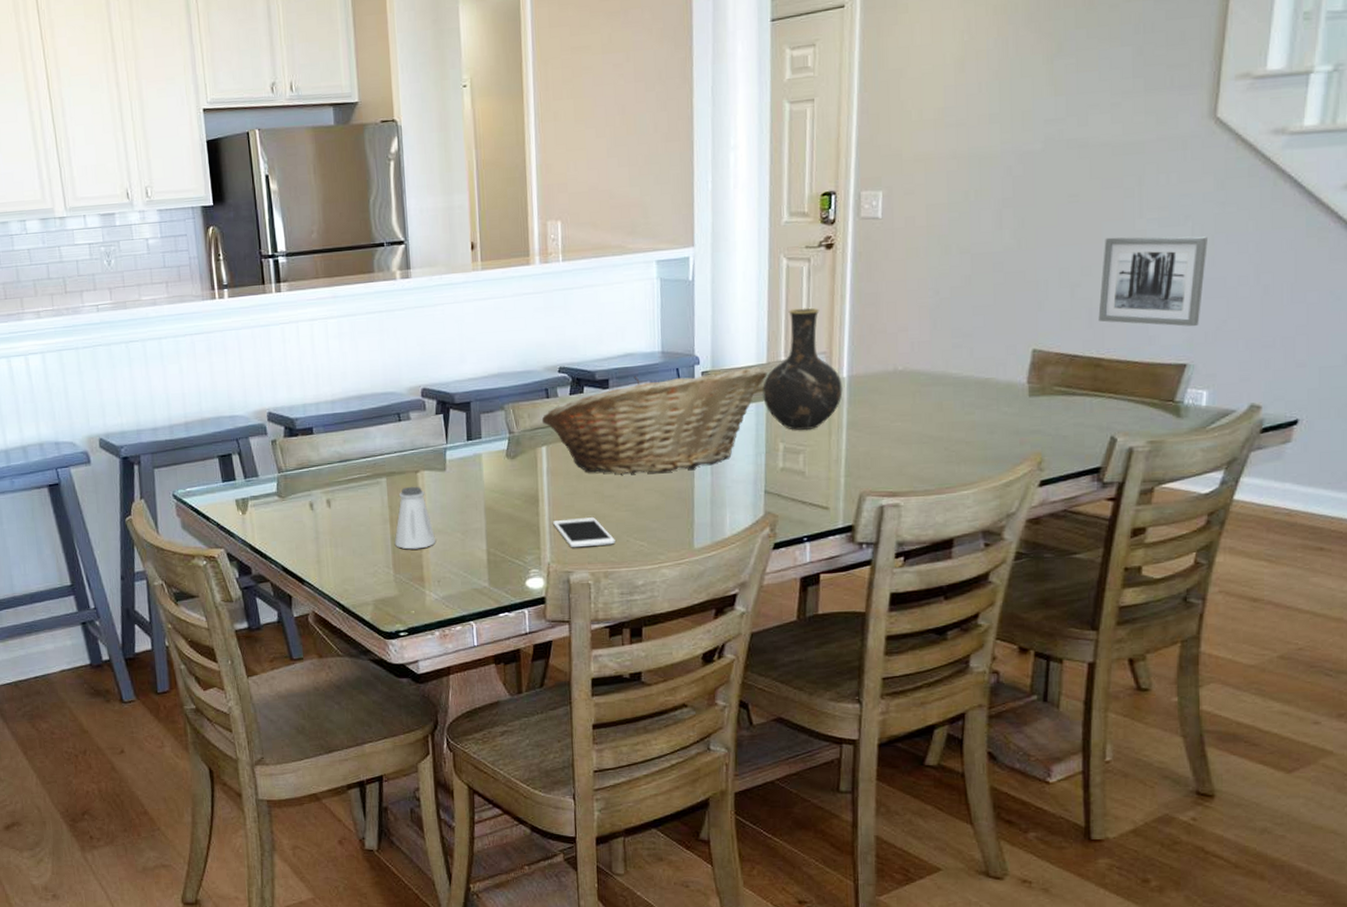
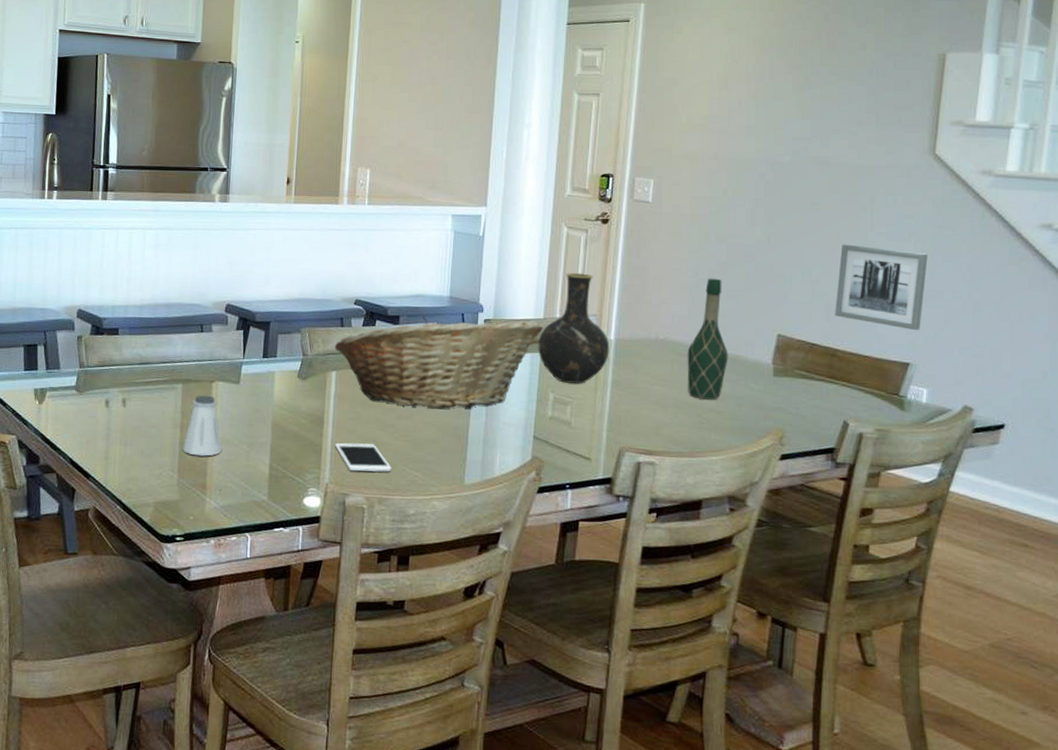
wine bottle: none [930,295,977,431] -> present [687,278,728,400]

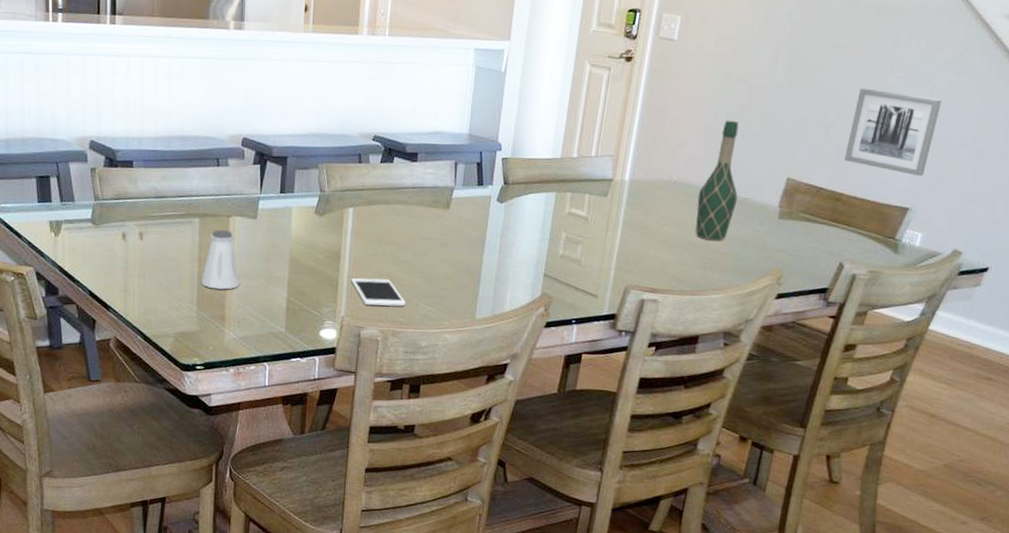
fruit basket: present [334,316,543,409] -> none [351,153,560,246]
vase: present [538,272,610,384] -> none [553,111,624,224]

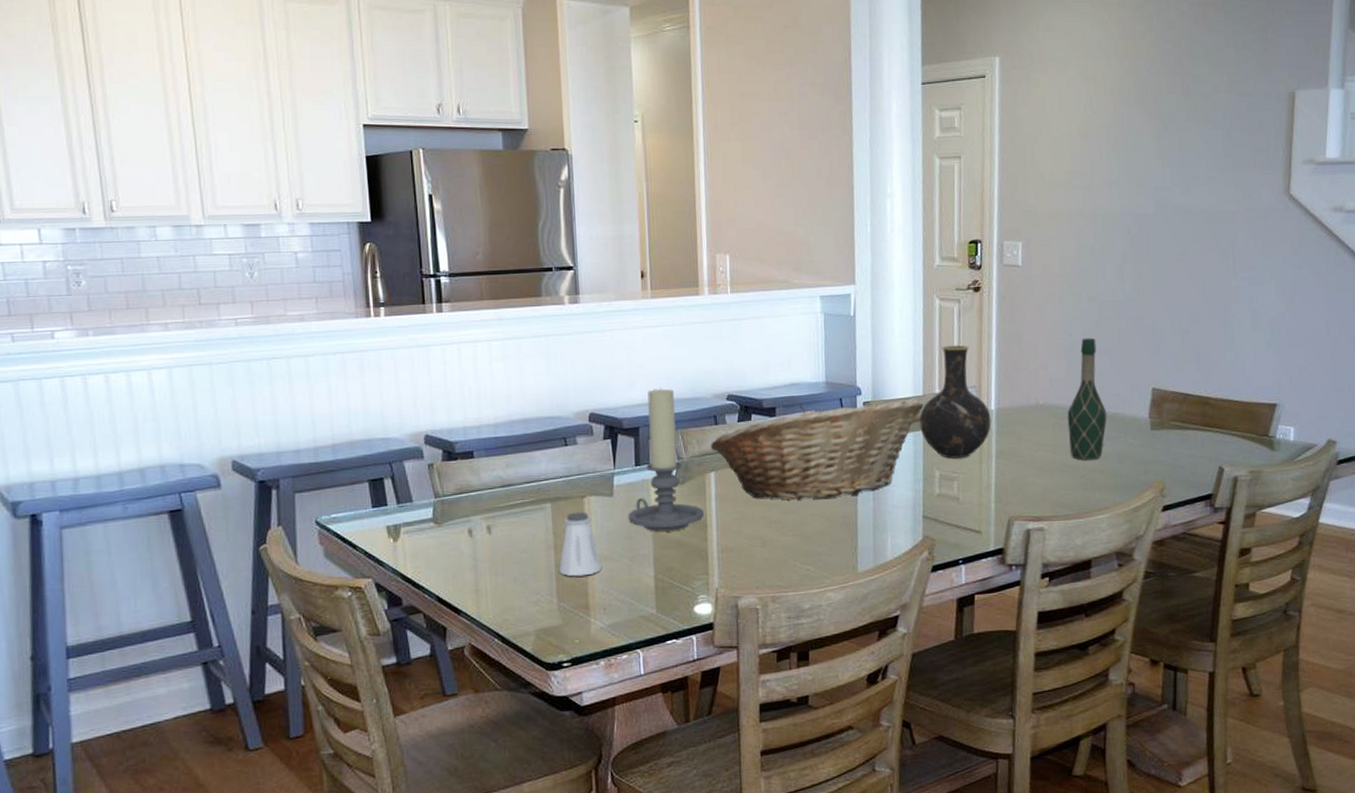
candle holder: none [268,121,340,259] -> present [628,387,705,532]
fruit basket: none [351,153,560,246] -> present [710,398,924,500]
cell phone: present [351,278,406,307] -> none [721,542,783,573]
vase: none [553,111,624,224] -> present [920,344,991,459]
wall art: present [844,88,942,177] -> none [1205,292,1288,372]

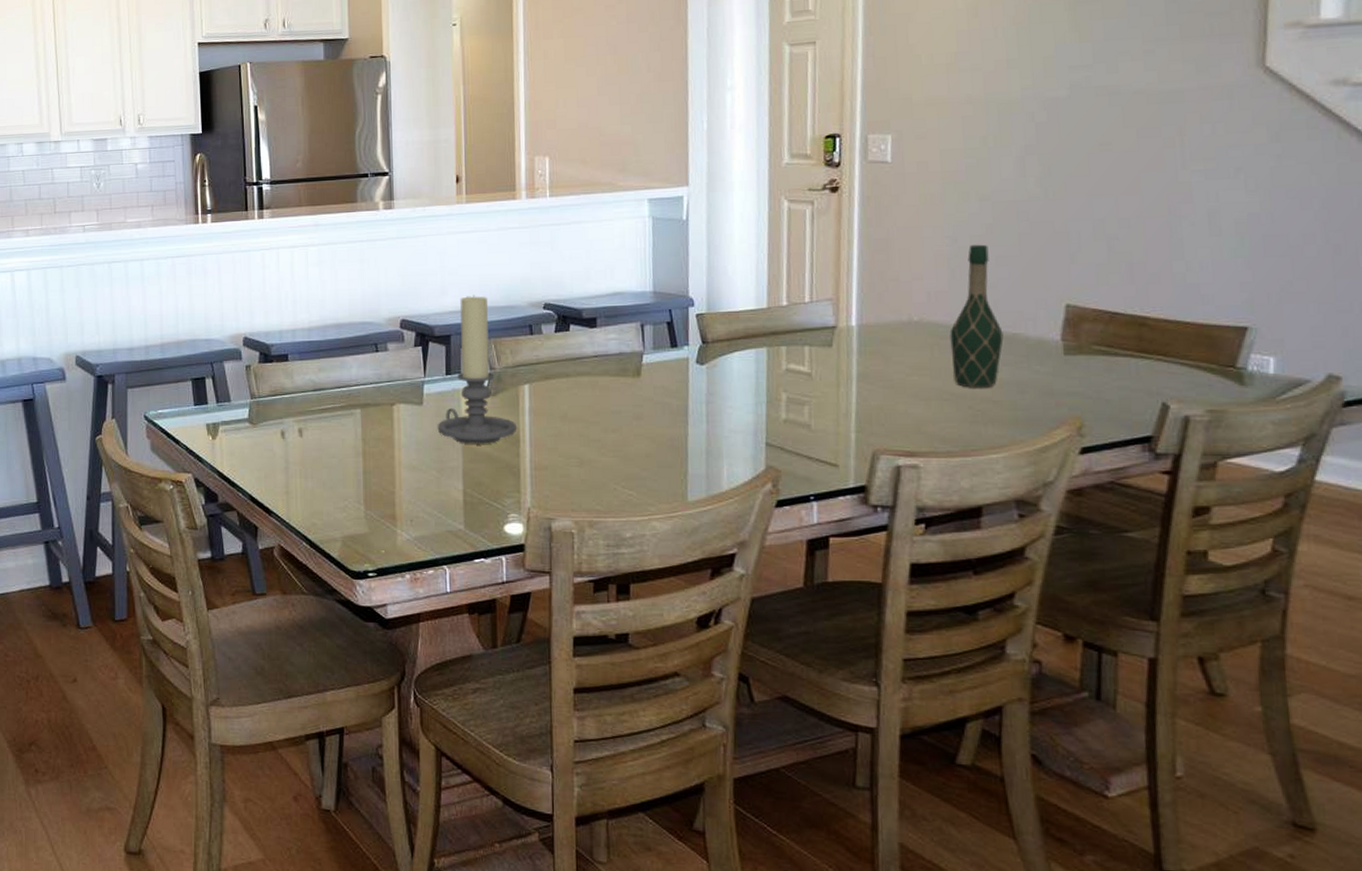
saltshaker: present [558,511,603,577] -> none [366,419,410,485]
fruit basket: present [710,398,924,500] -> none [524,311,768,418]
vase: present [920,344,991,459] -> none [763,252,852,380]

